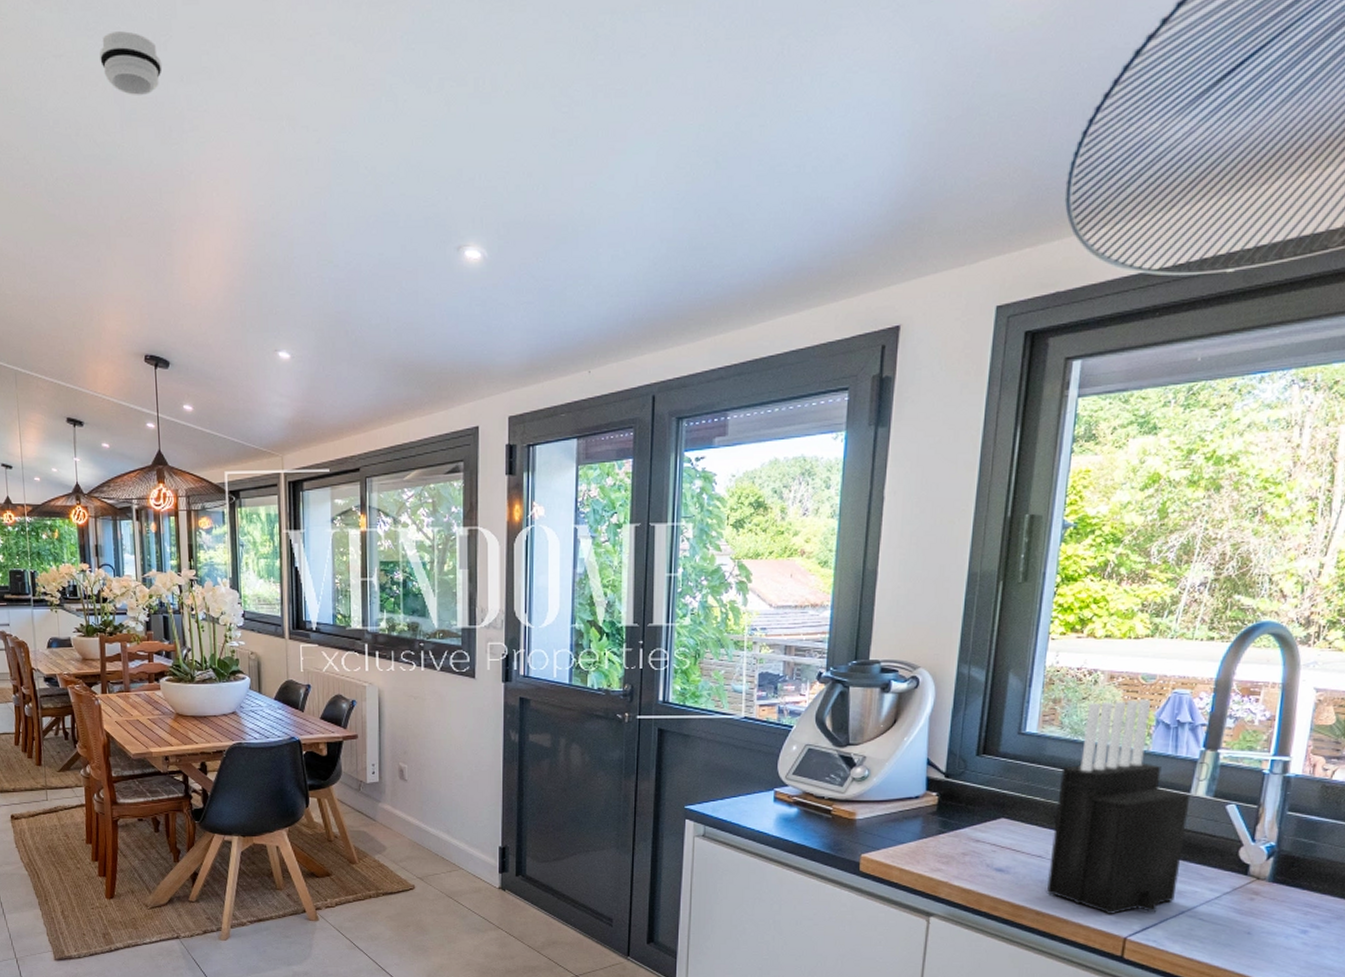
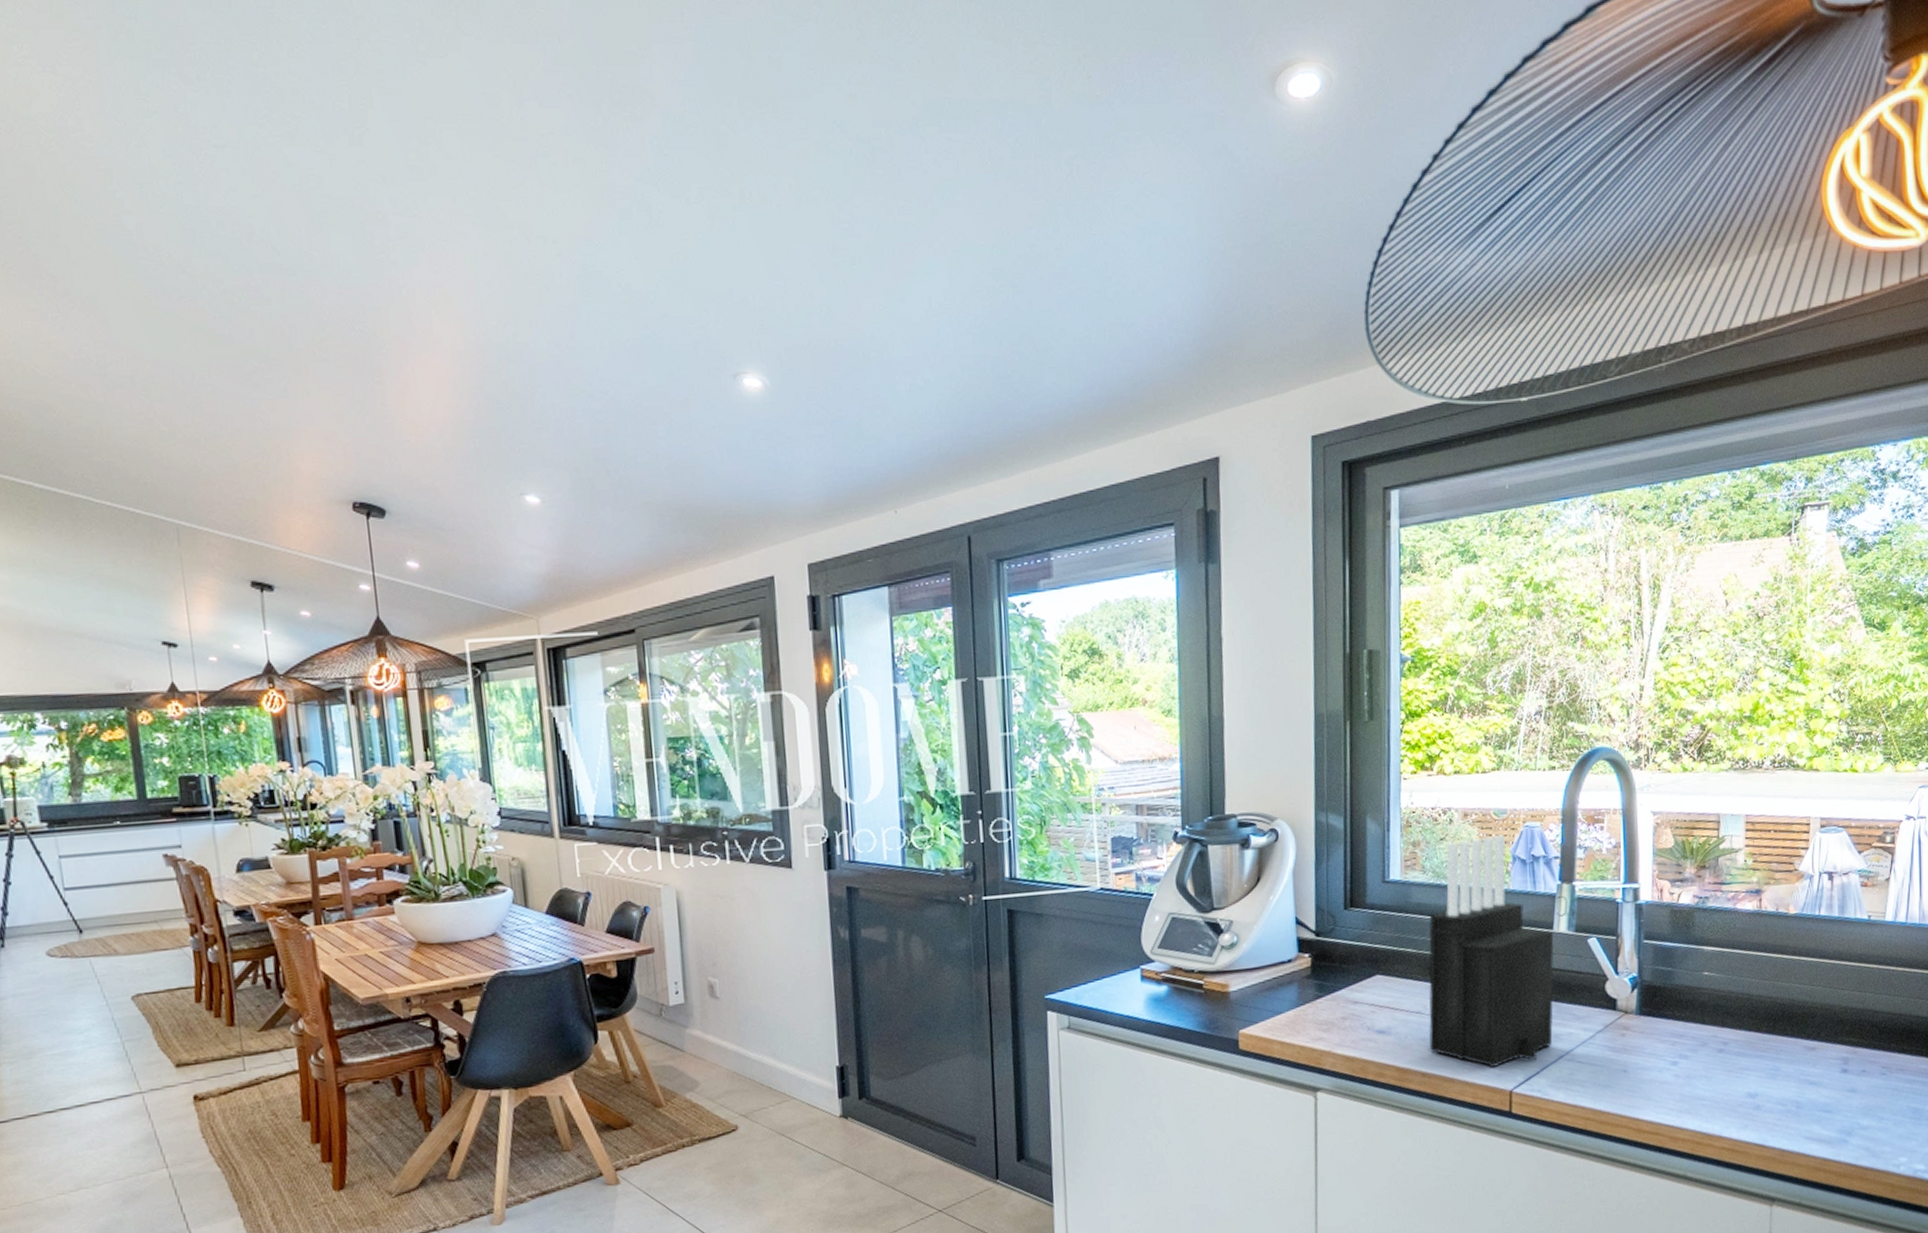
smoke detector: present [99,31,163,95] -> none [275,121,359,195]

